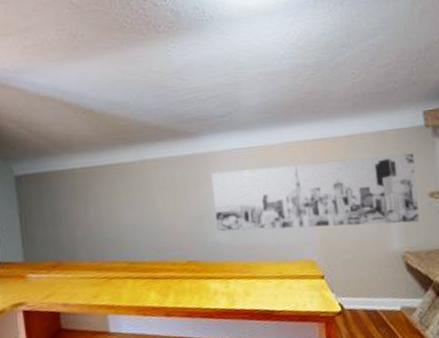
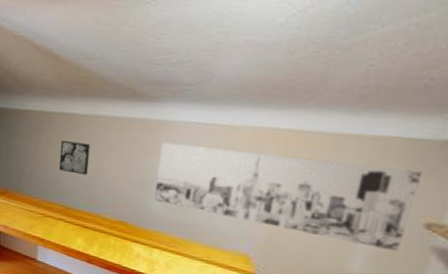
wall art: none [111,190,146,225] -> present [59,141,91,175]

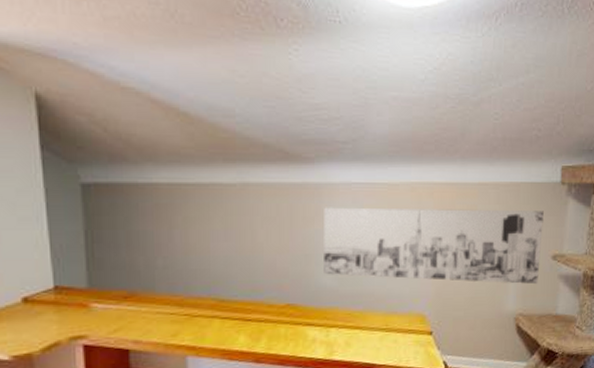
wall art: present [59,141,91,175] -> none [203,218,242,257]

